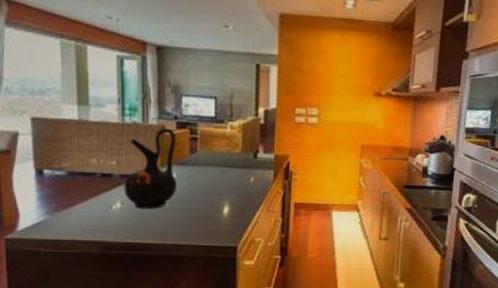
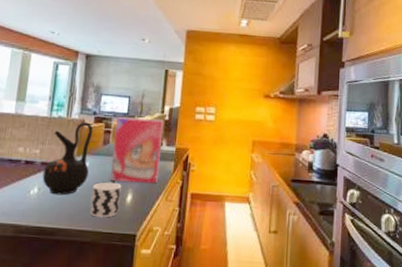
cup: none [184,194,215,231] -> present [90,182,121,218]
cereal box: none [201,121,258,195] -> present [110,117,163,184]

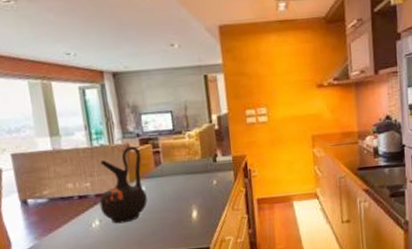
cup: present [90,182,121,218] -> none [155,201,187,238]
cereal box: present [110,117,163,184] -> none [162,129,220,201]

